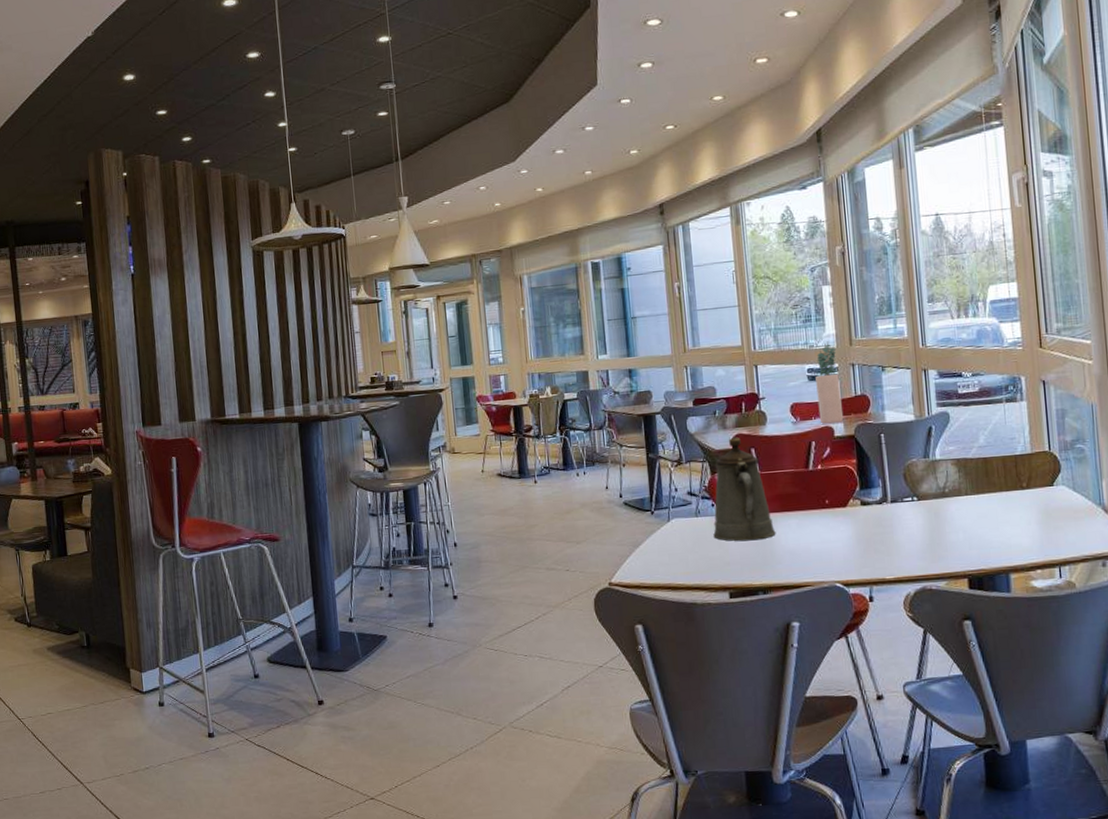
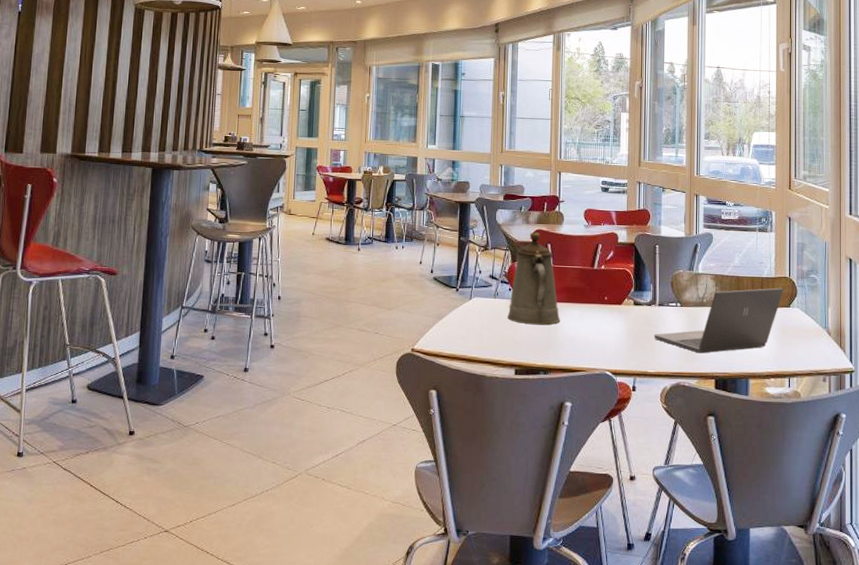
vase: present [815,341,844,424] -> none [607,160,628,231]
laptop: none [888,464,1044,551] -> present [654,287,784,353]

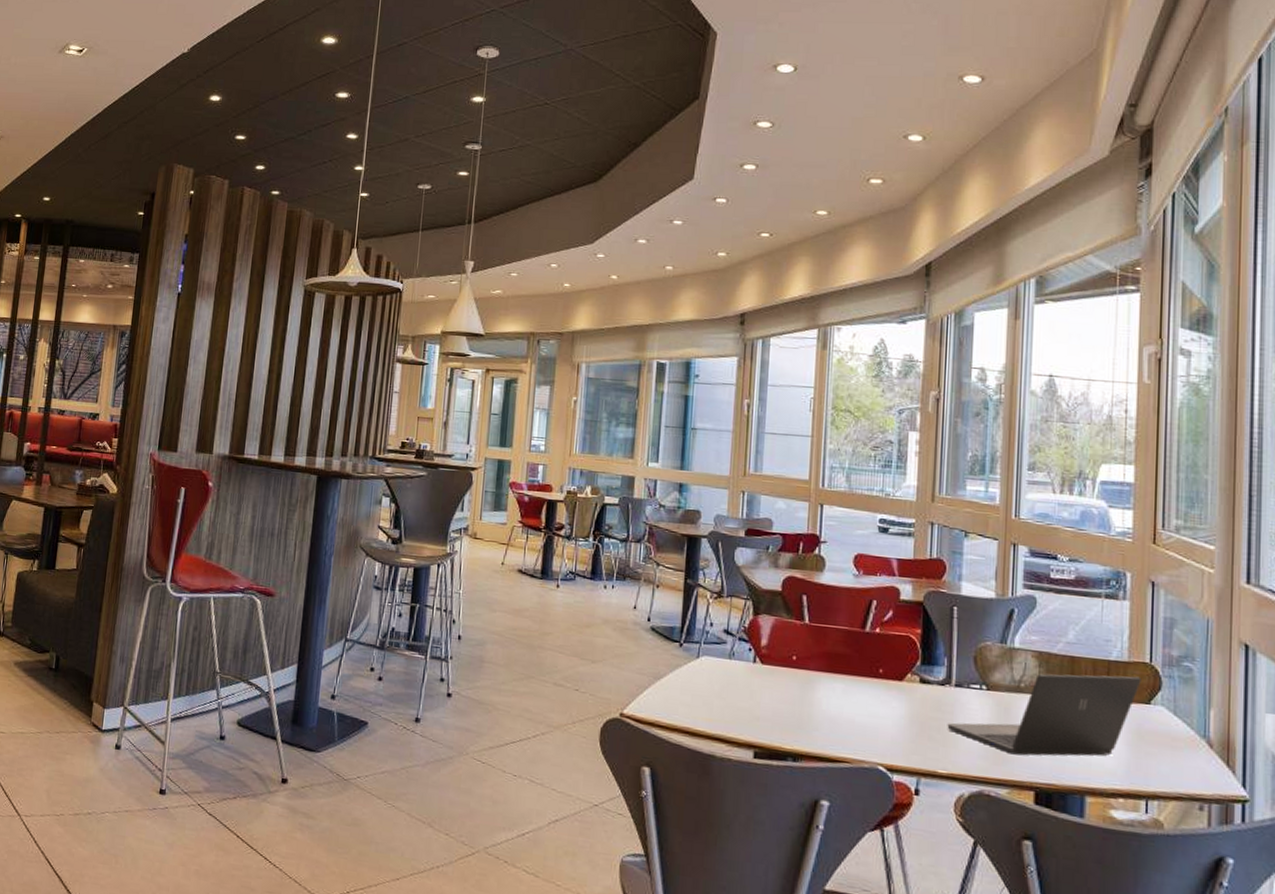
coffee pot: present [507,232,561,325] -> none [745,578,817,699]

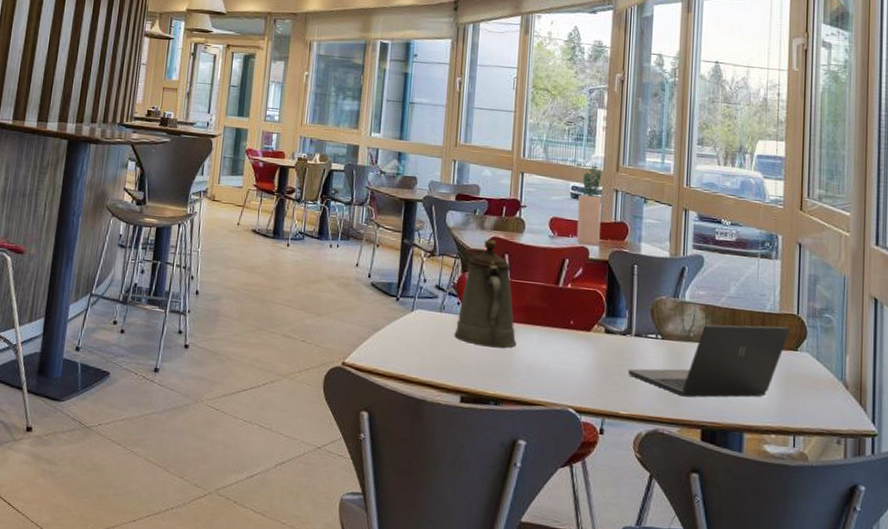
coffee pot: none [745,578,817,699] -> present [454,239,517,348]
vase: none [885,492,915,585] -> present [576,163,602,246]

